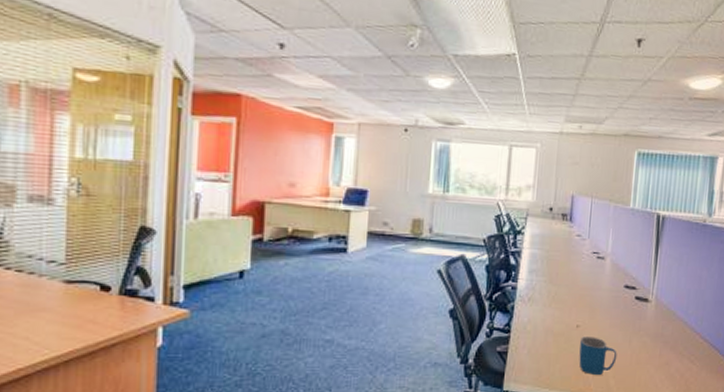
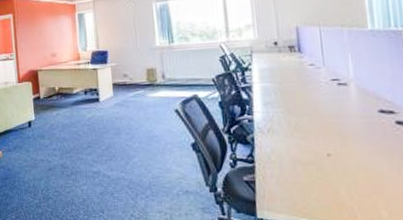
mug: present [579,336,617,375] -> none [335,165,385,205]

